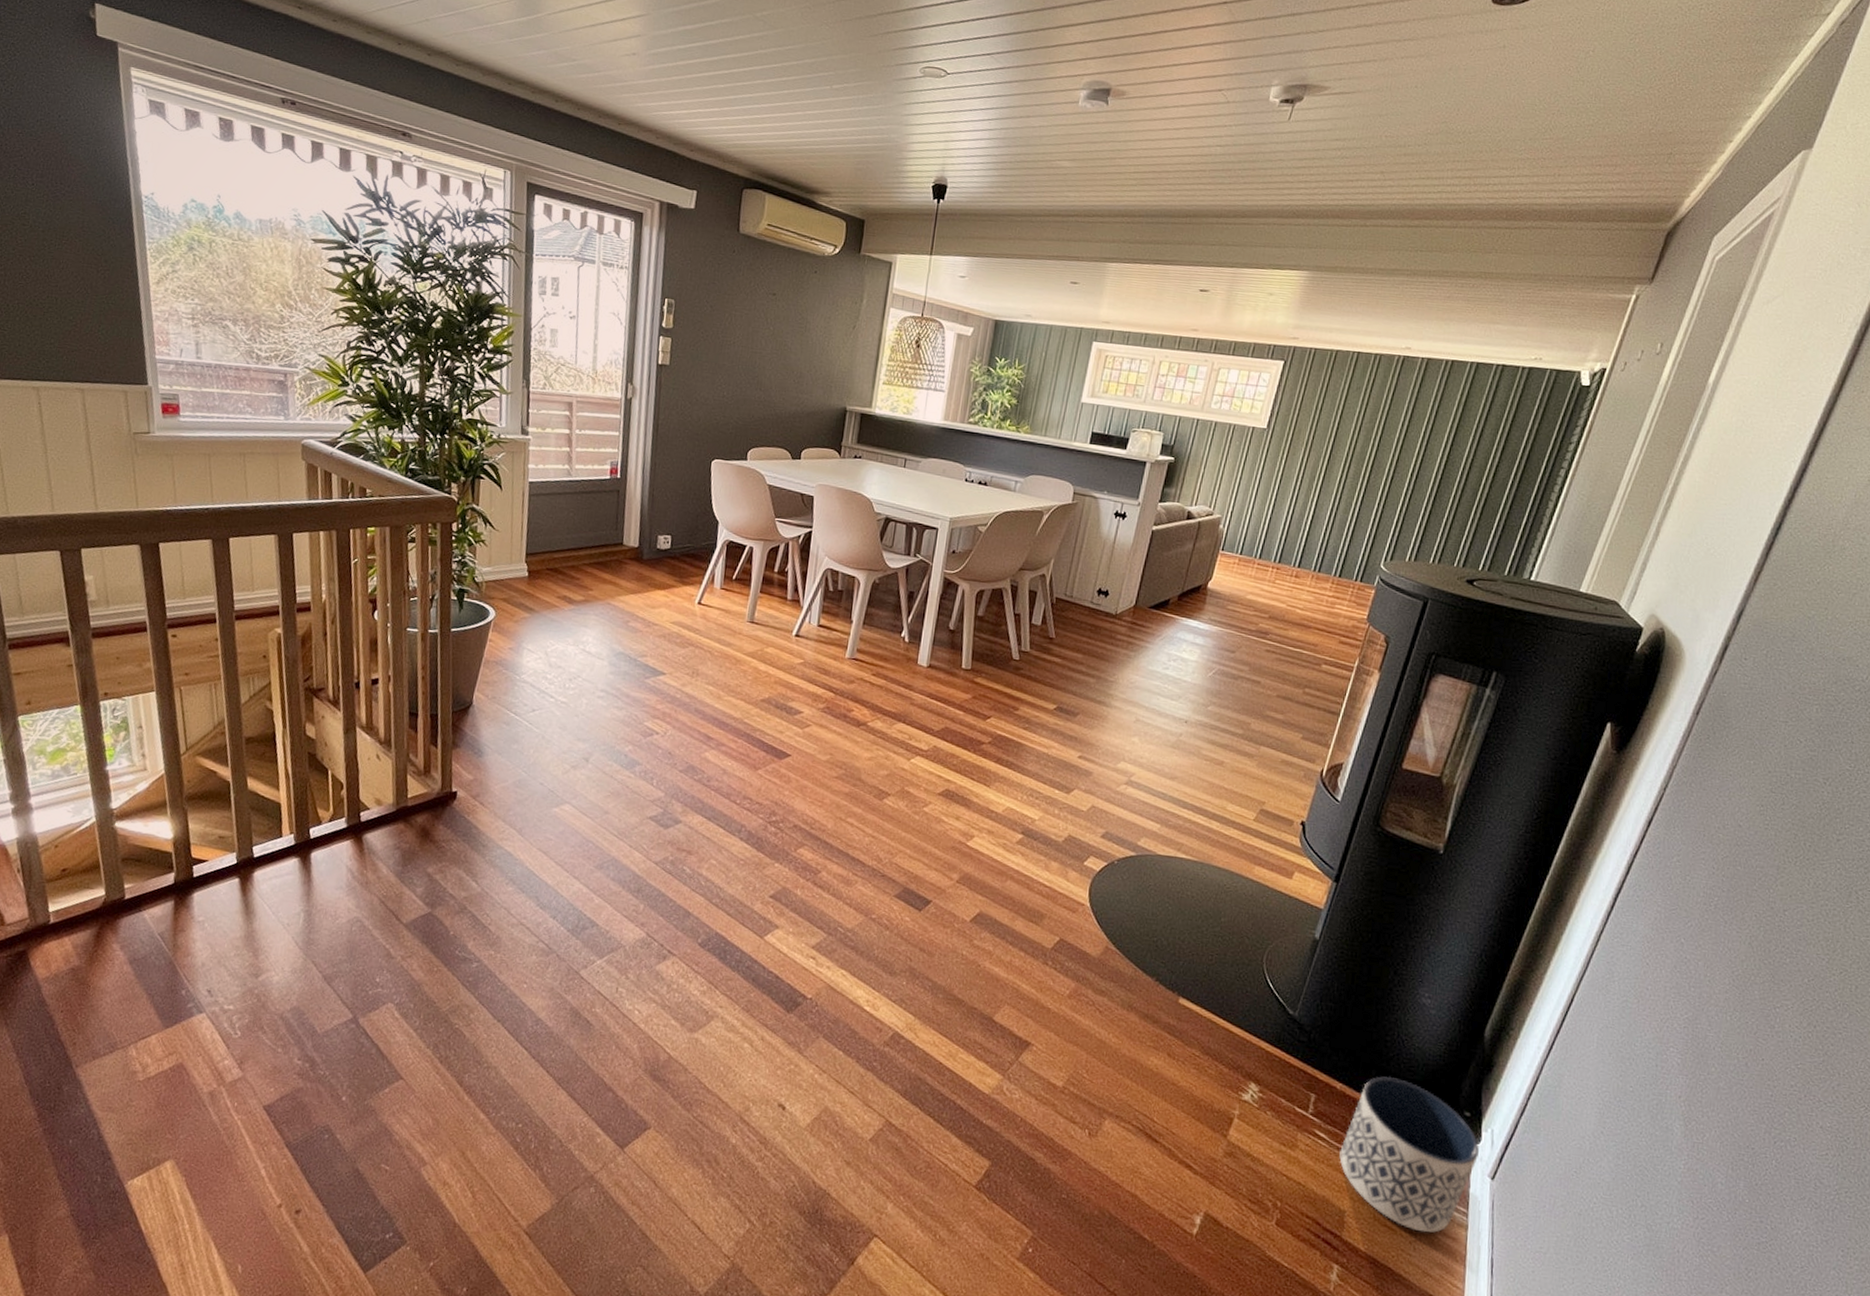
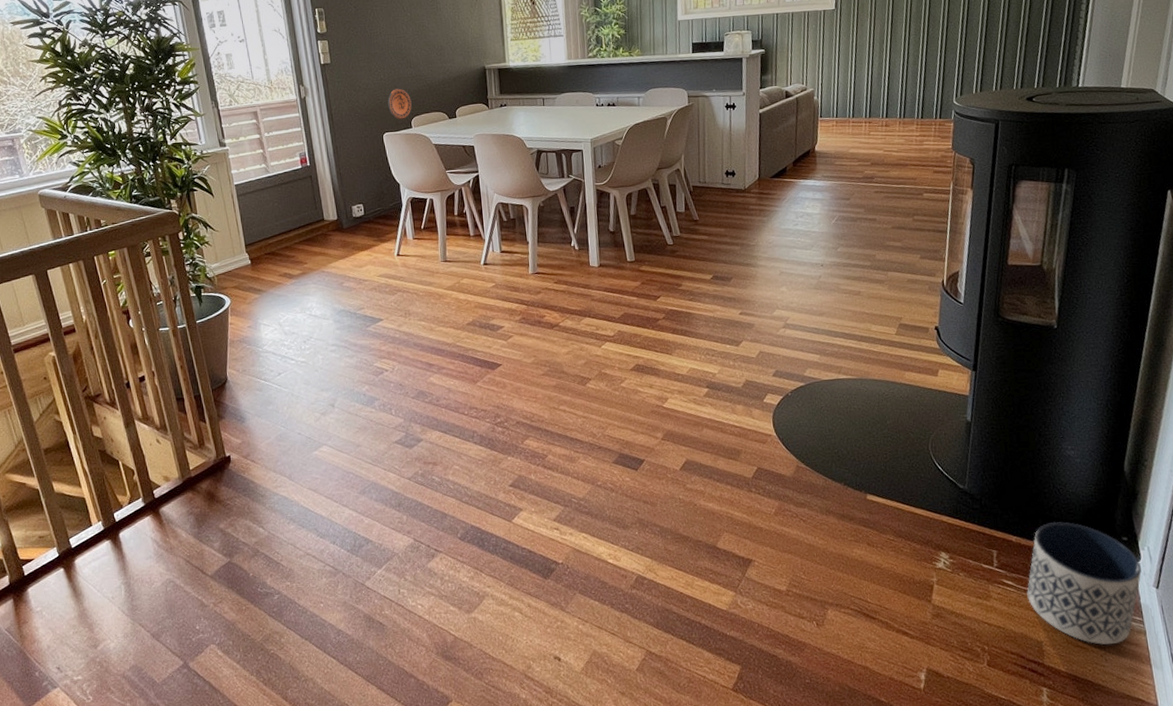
decorative plate: none [725,411,753,449] -> present [388,88,412,120]

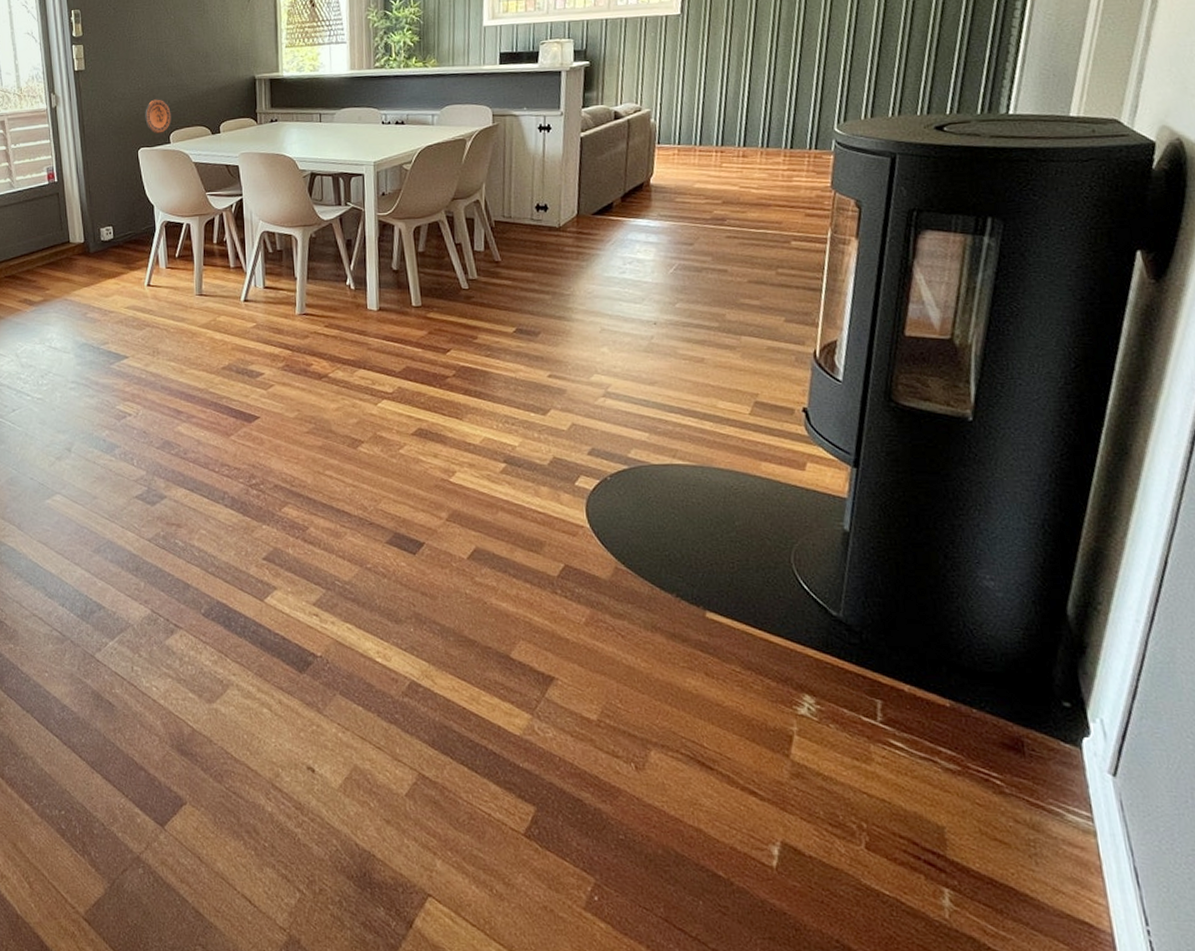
planter: present [1027,521,1142,645] -> none [923,671,1092,844]

